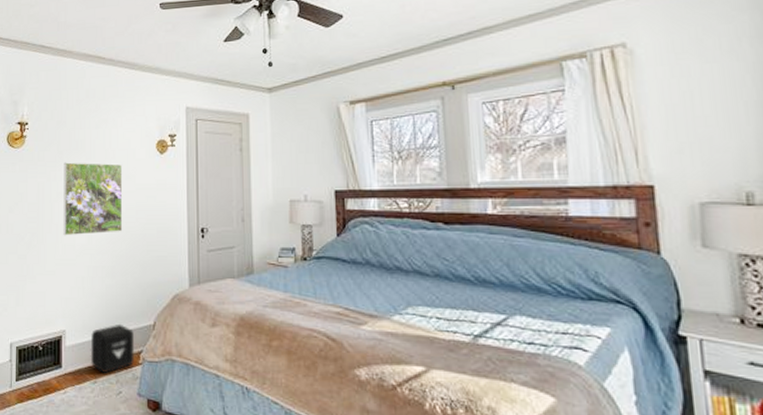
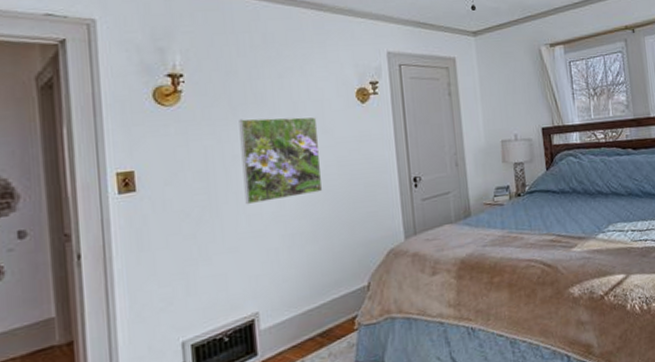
air purifier: present [90,323,134,373] -> none [293,291,348,349]

